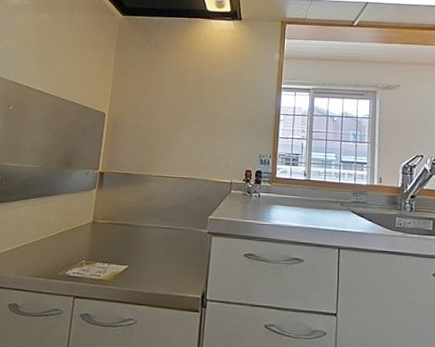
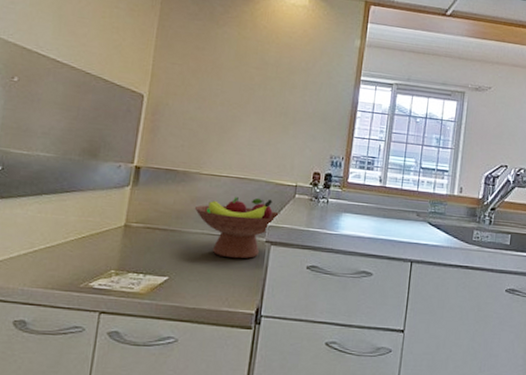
fruit bowl: none [147,194,219,249] -> present [194,197,281,259]

